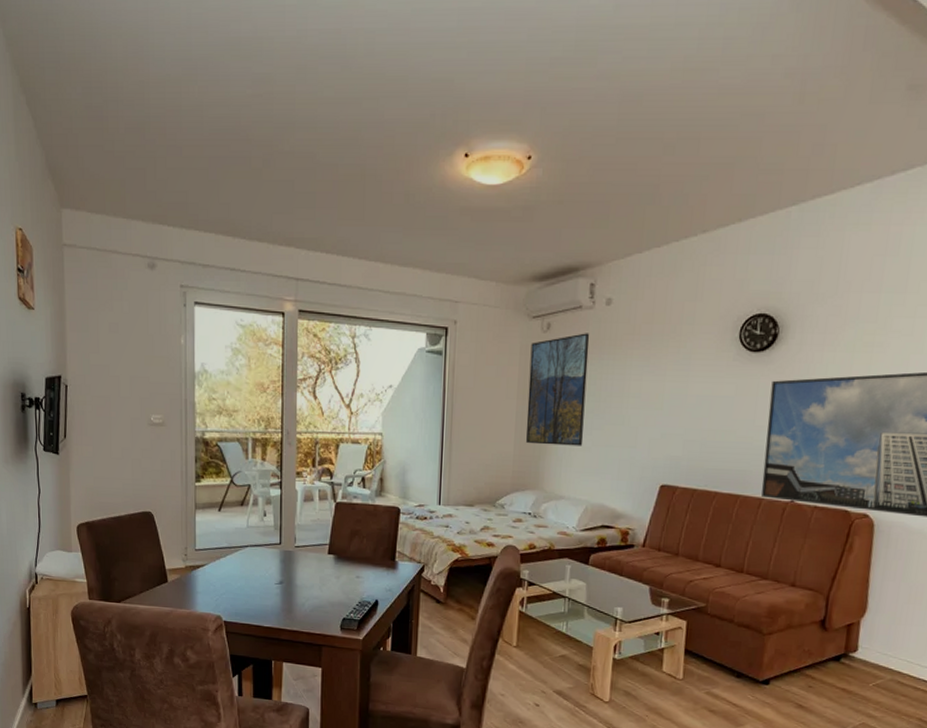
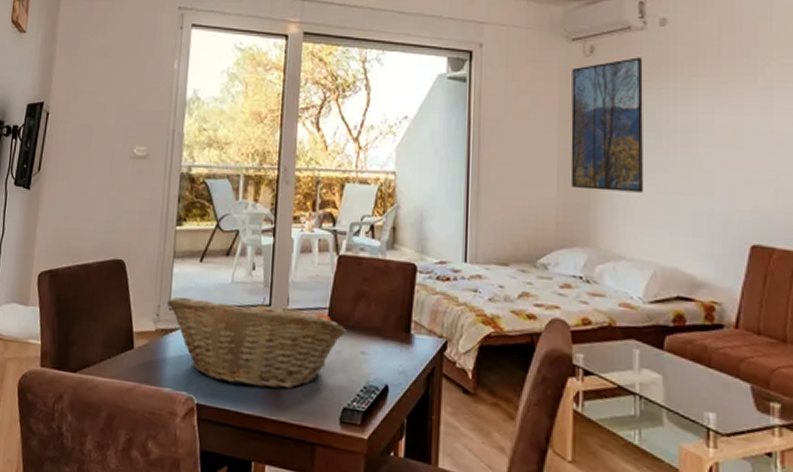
fruit basket: none [192,537,344,607] -> present [166,297,346,389]

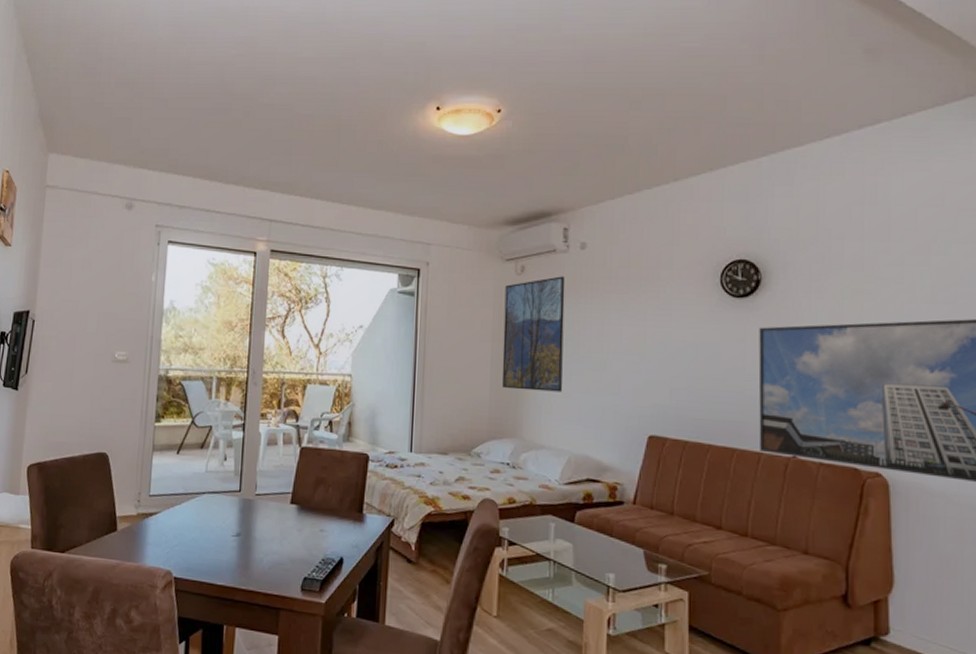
fruit basket: present [166,297,346,389] -> none [146,484,307,563]

